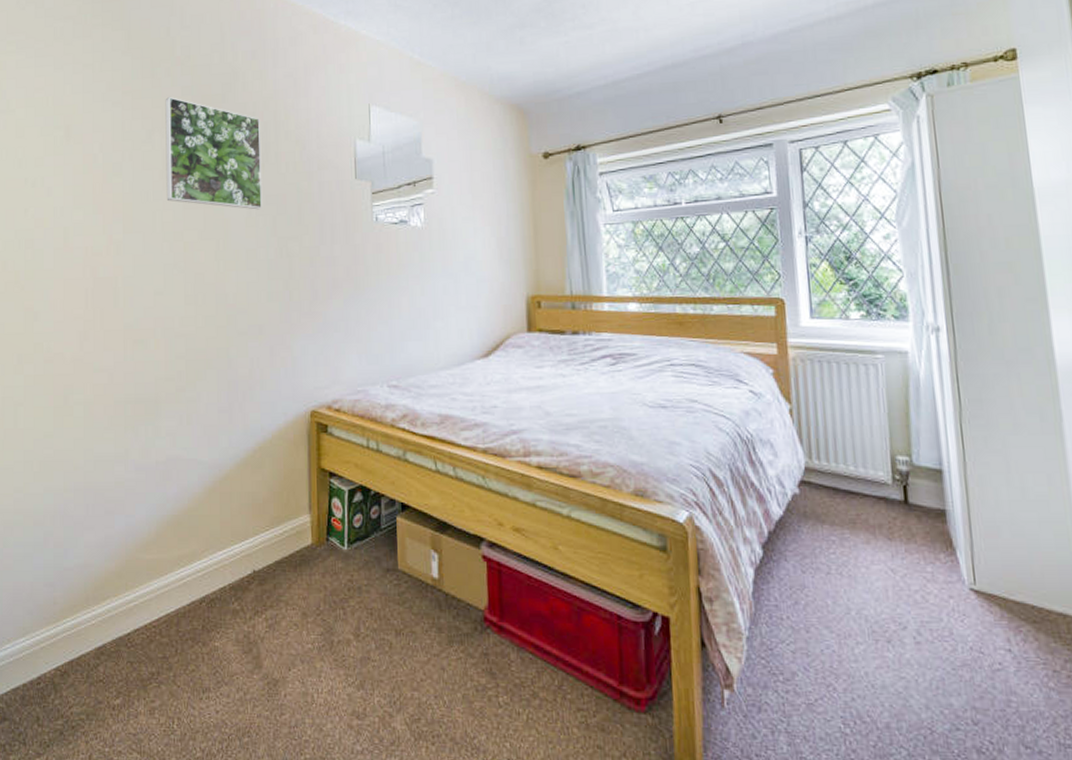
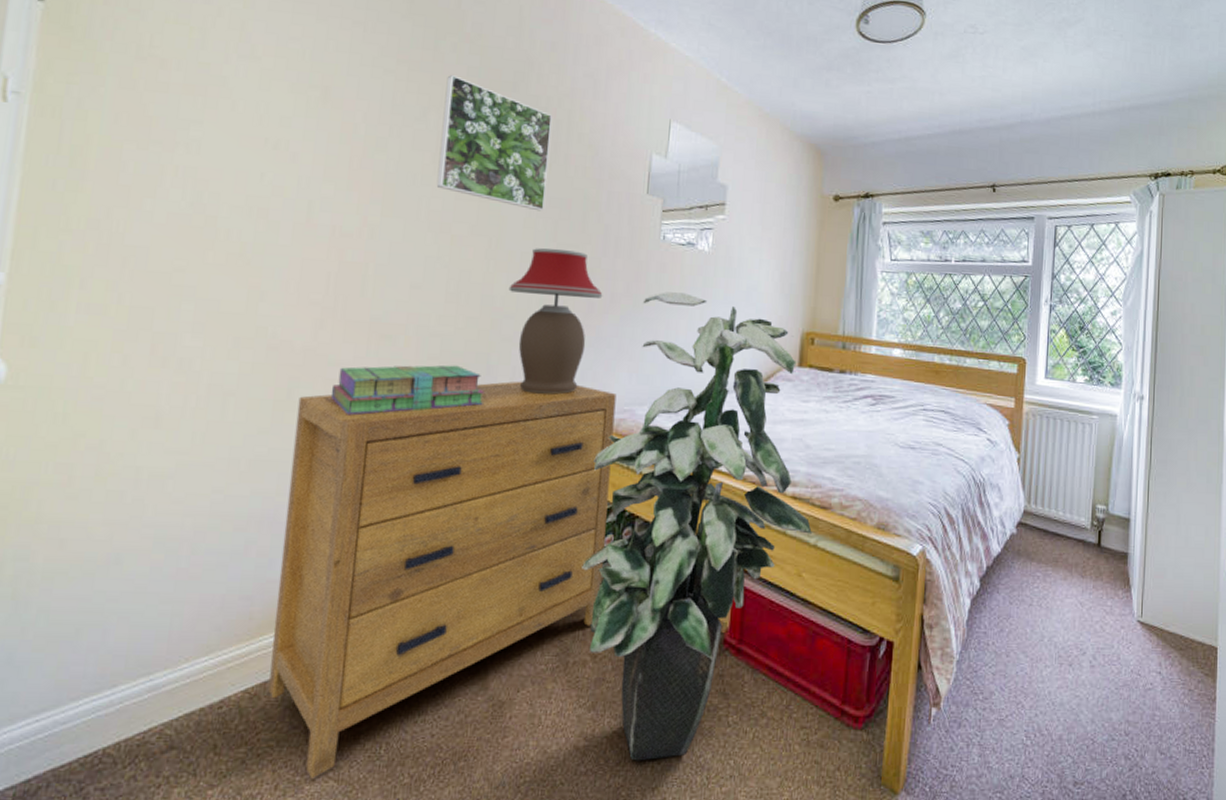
dresser: none [73,370,356,750] -> present [268,381,617,779]
stack of books: none [99,362,228,416] -> present [331,365,484,415]
table lamp: none [239,242,325,382] -> present [508,248,603,395]
indoor plant: none [333,270,563,741] -> present [582,292,812,761]

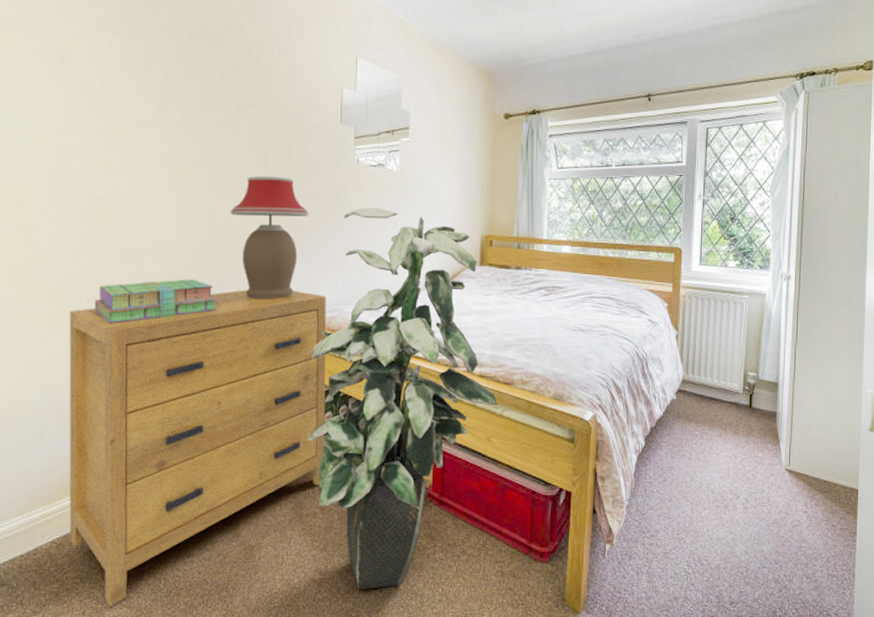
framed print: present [436,74,553,212] -> none [163,30,256,145]

